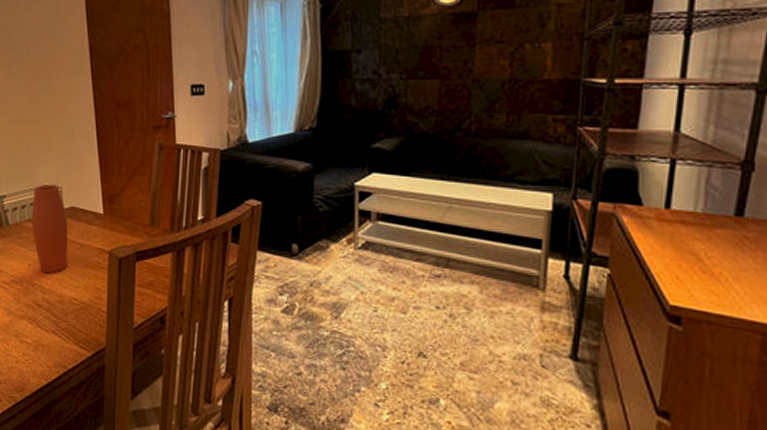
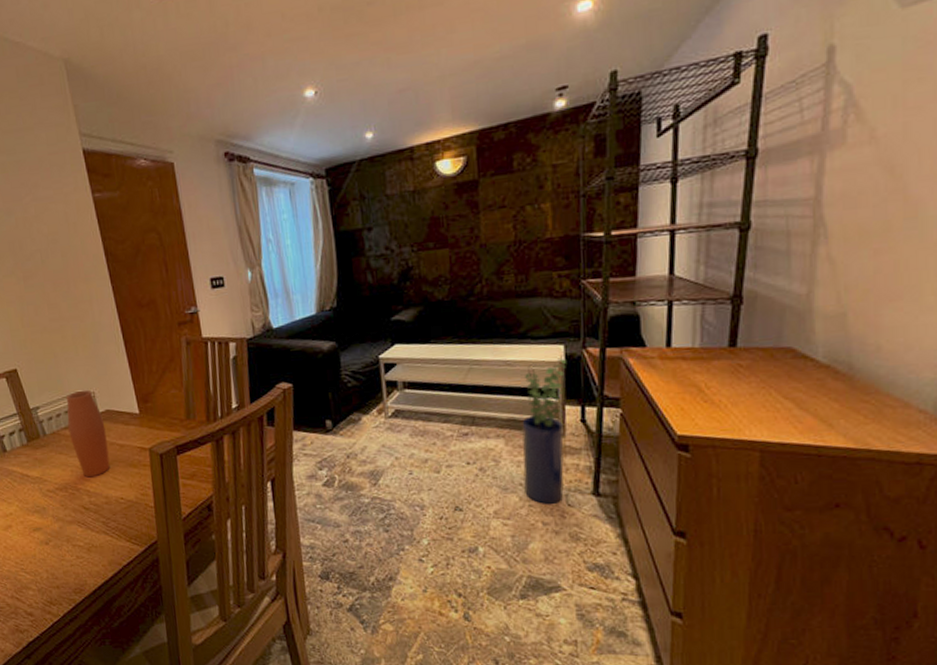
vase: none [496,200,553,363] -> present [522,351,566,504]

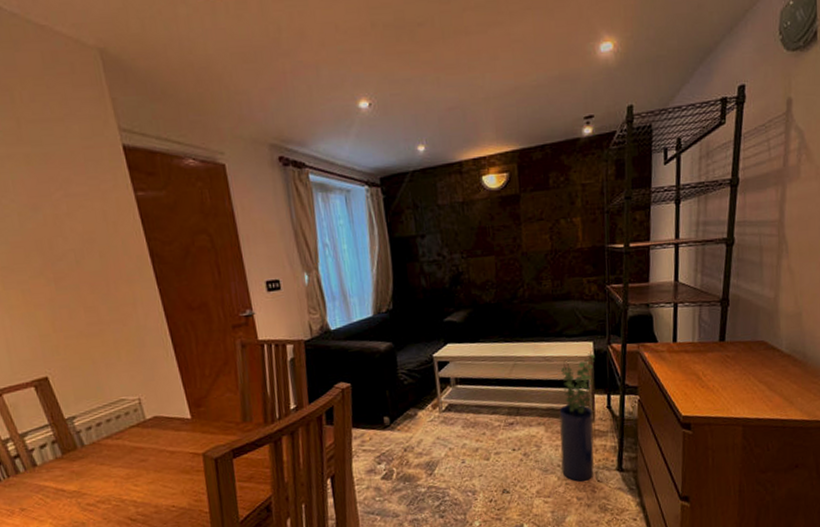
vase: present [65,389,110,478] -> none [107,396,160,488]

